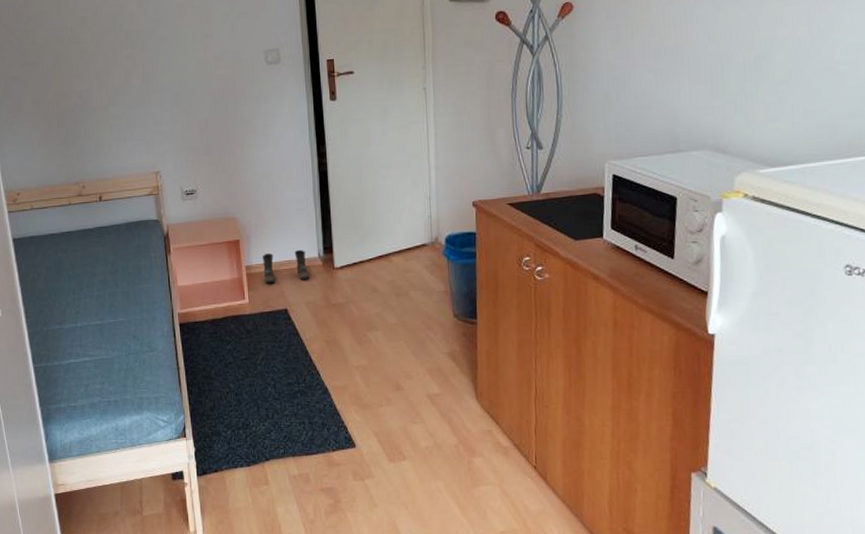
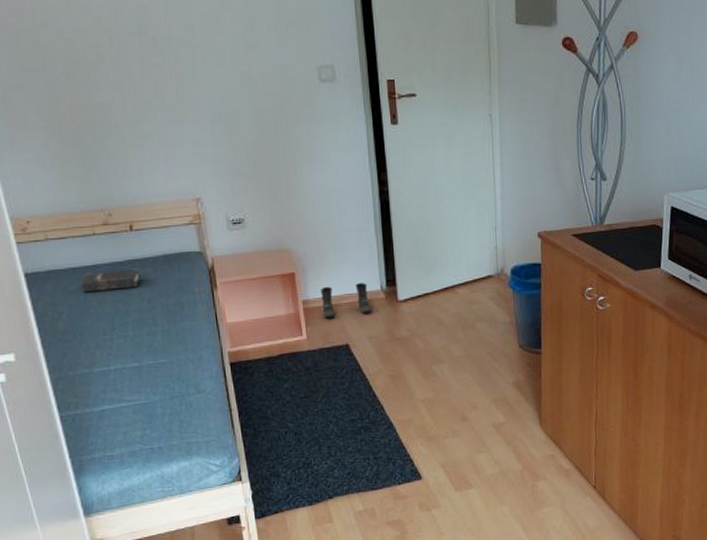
hardback book: none [57,235,106,256] -> present [80,268,140,293]

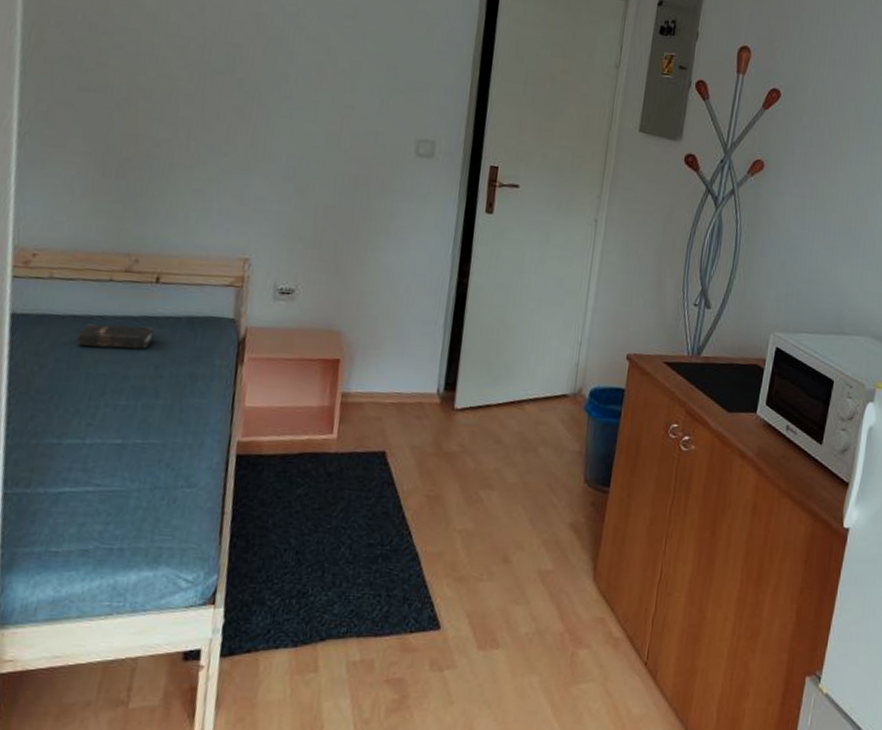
boots: present [321,283,372,319] -> none [362,380,422,419]

